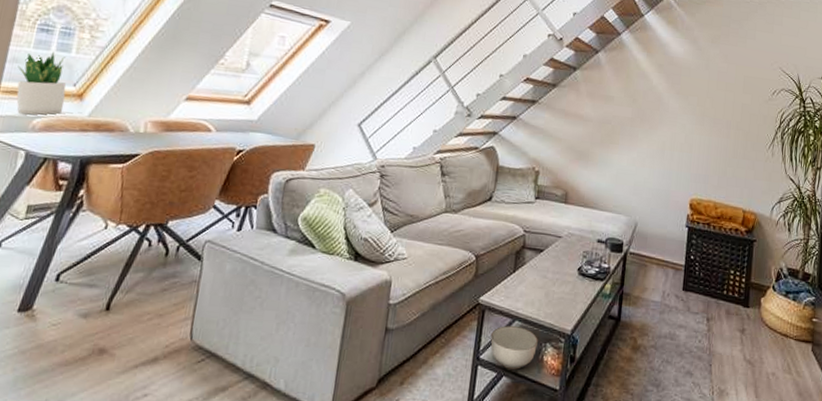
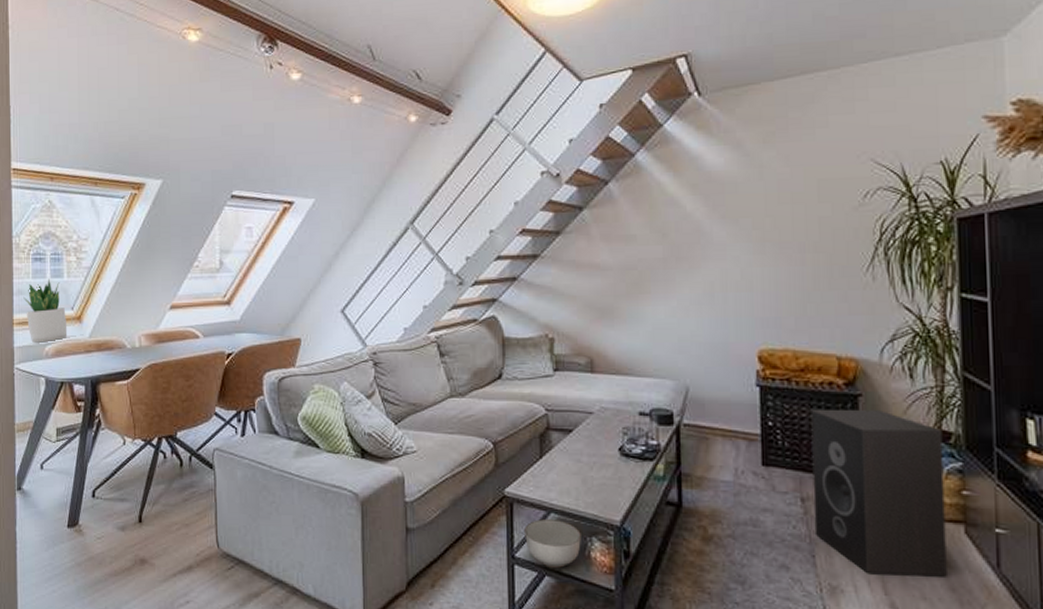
speaker: none [713,248,805,384] -> present [811,409,947,577]

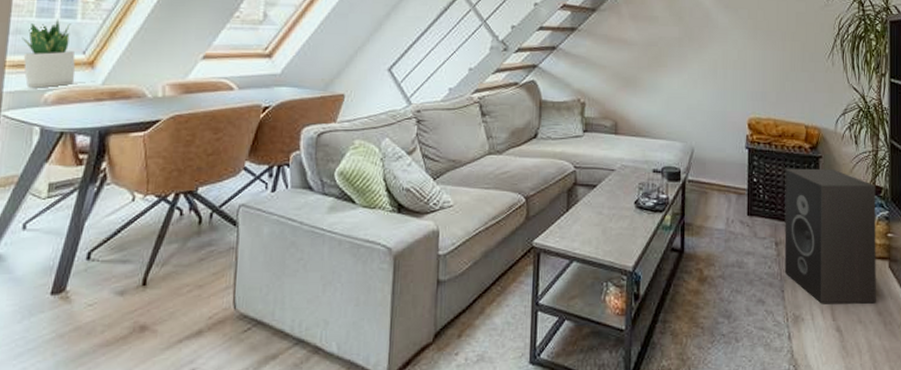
bowl: present [525,519,581,568] -> none [549,267,599,312]

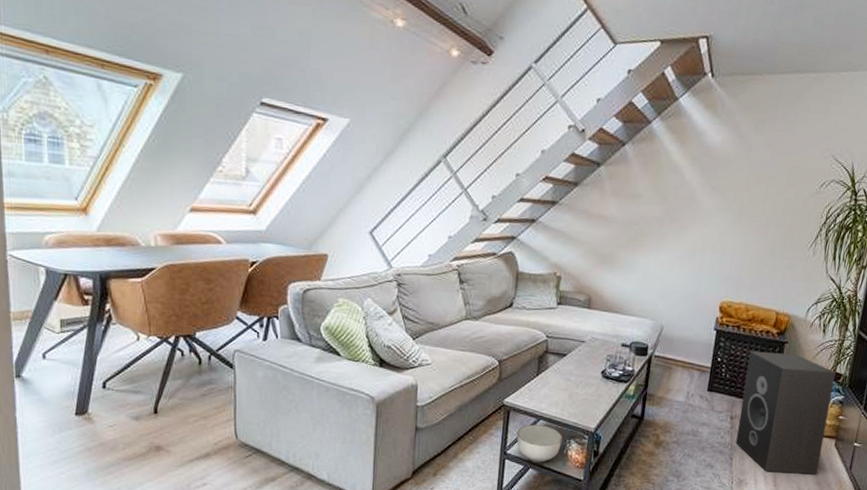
planter: present [21,19,76,88] -> none [15,163,71,232]
bowl: none [549,267,599,312] -> present [516,424,563,463]

